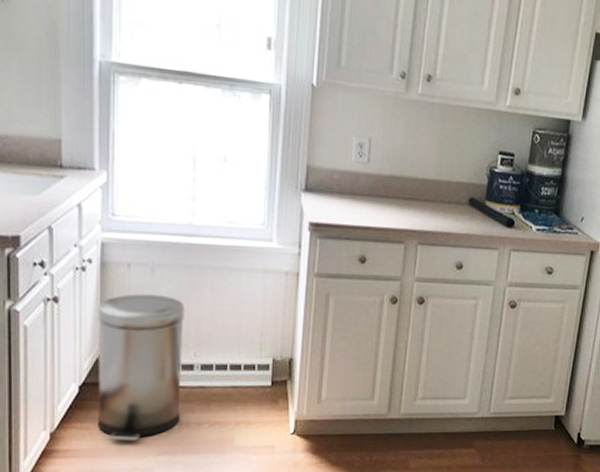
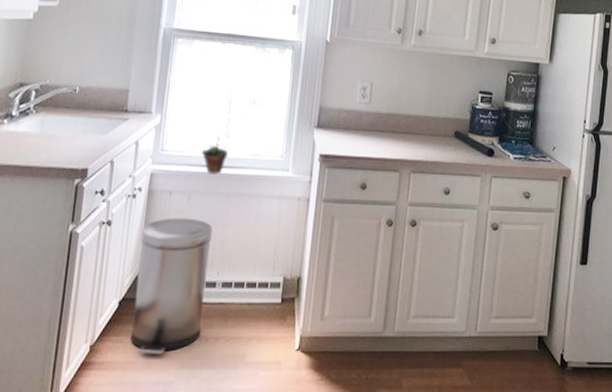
succulent plant: none [163,200,196,246] -> present [201,137,228,176]

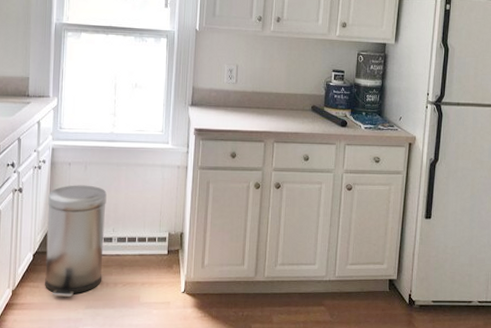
succulent plant: present [201,137,228,176] -> none [93,116,116,149]

